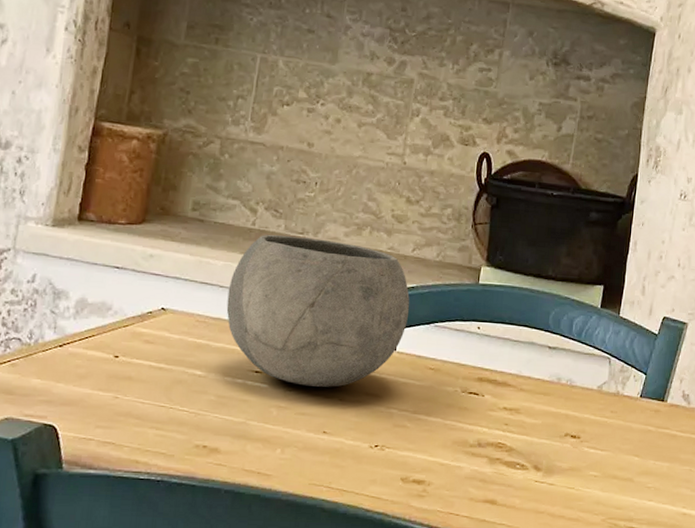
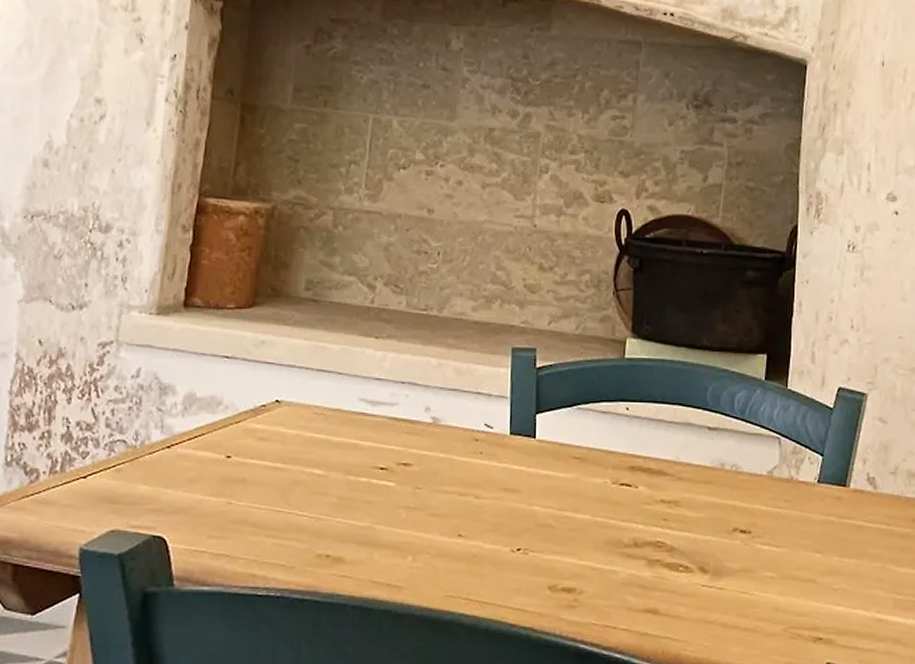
bowl: present [226,234,410,388] -> none [346,312,549,484]

